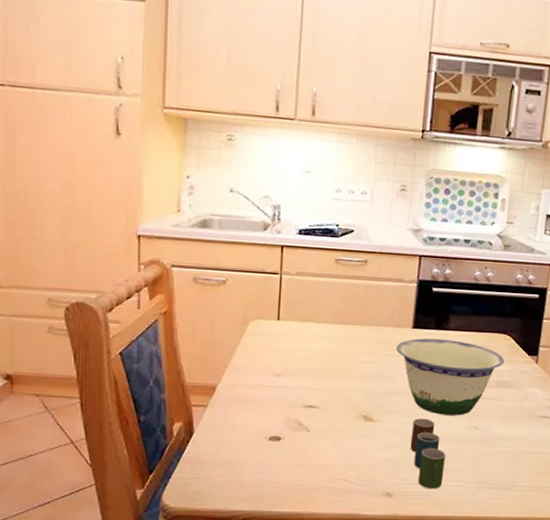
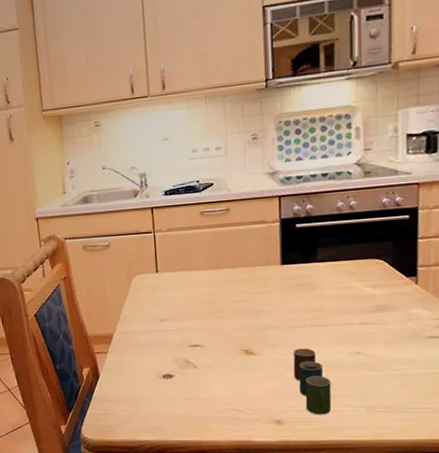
bowl: present [395,338,505,416] -> none [267,271,381,344]

